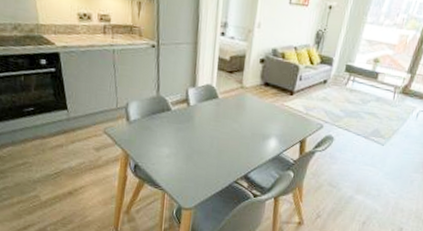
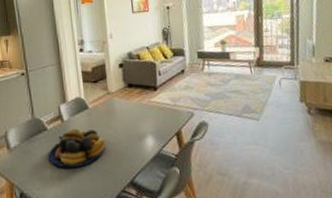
fruit bowl: none [167,115,229,153] -> present [48,128,106,169]

